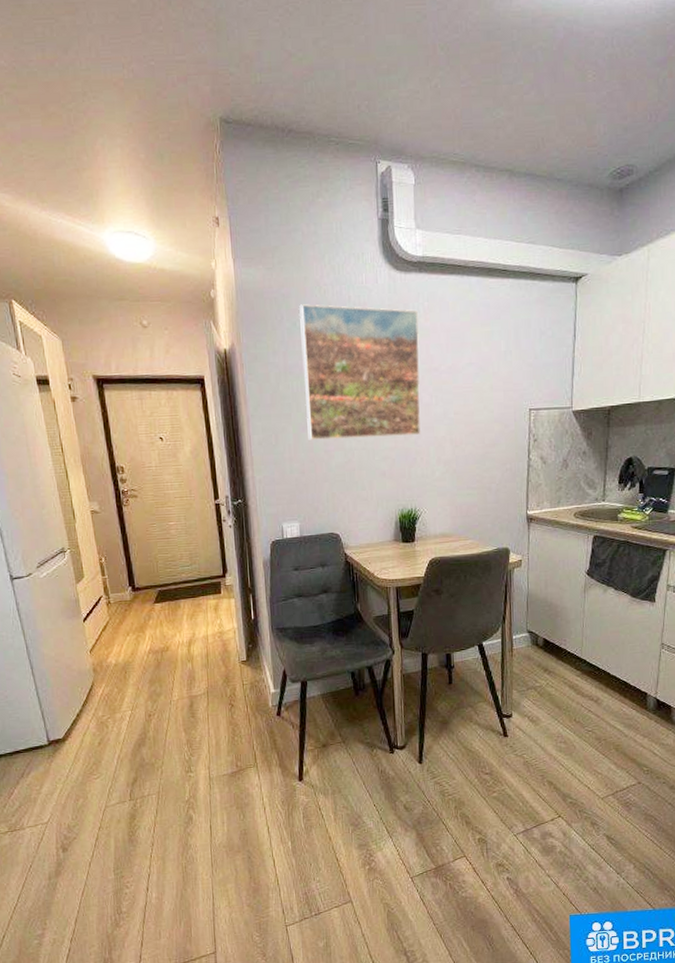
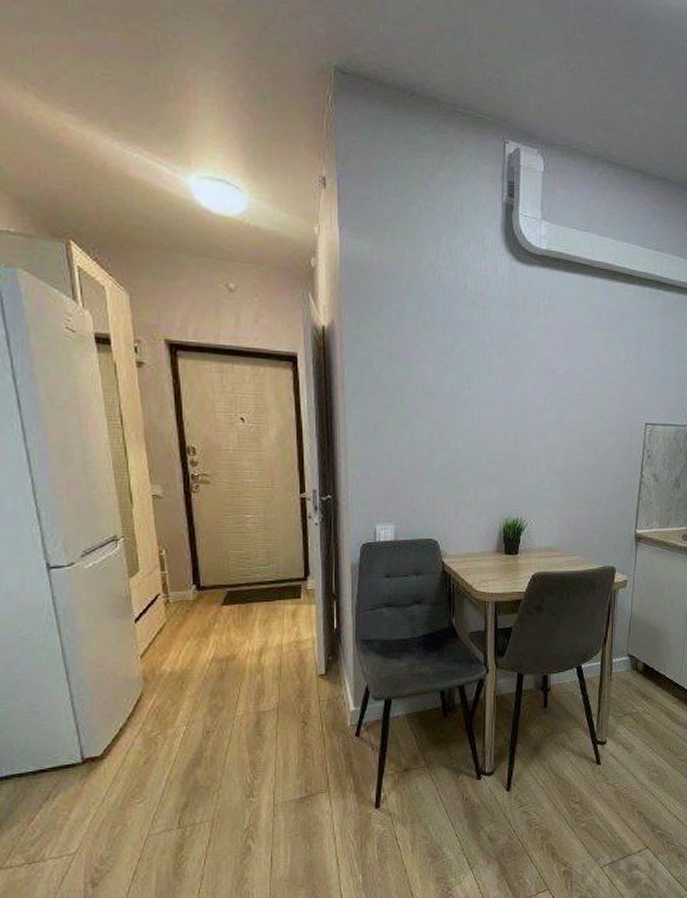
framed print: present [298,304,422,441] -> none [409,286,538,440]

